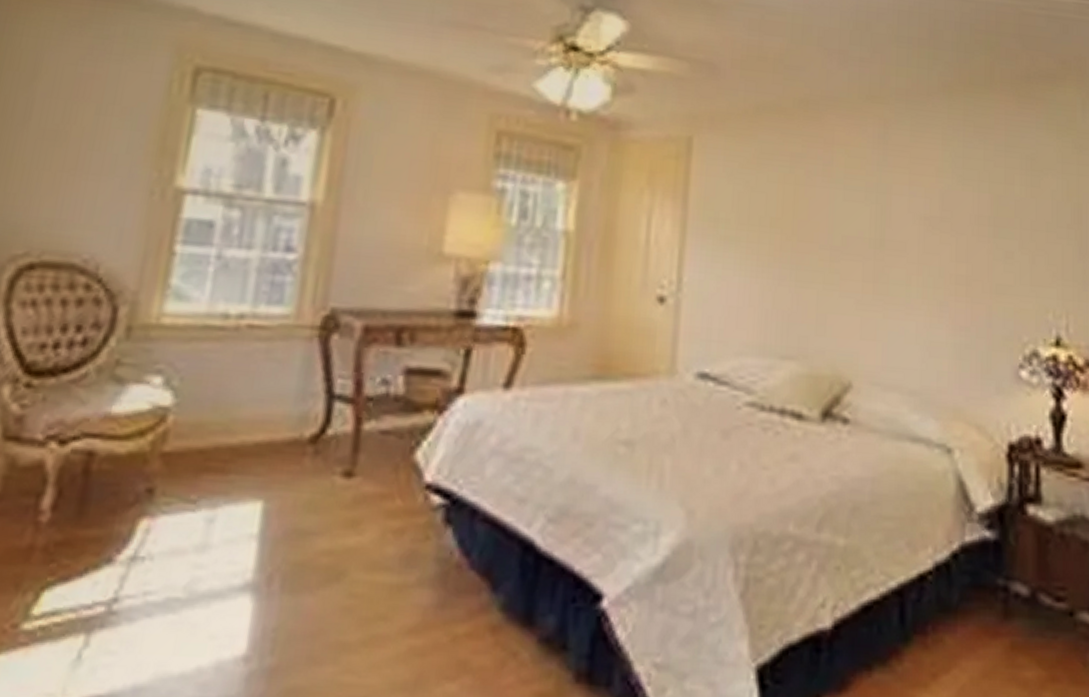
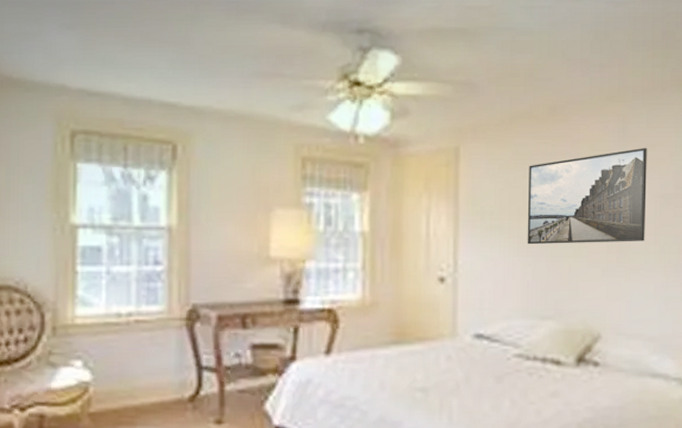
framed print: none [768,158,910,271] -> present [527,147,647,245]

